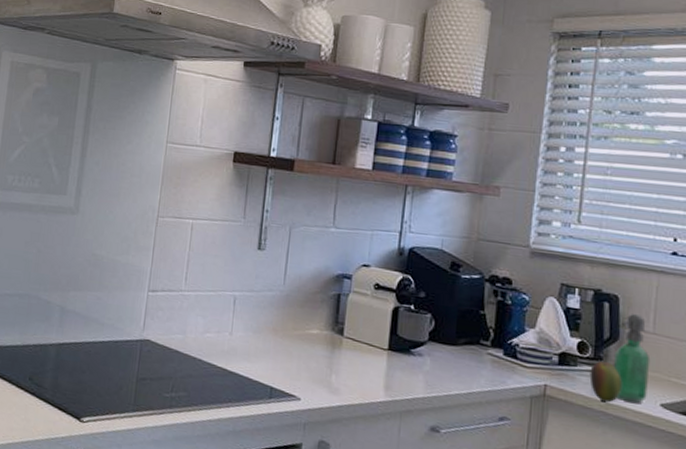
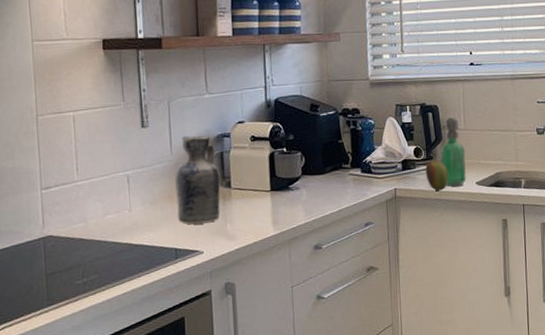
ceramic jug: none [279,268,334,369] -> present [175,135,221,225]

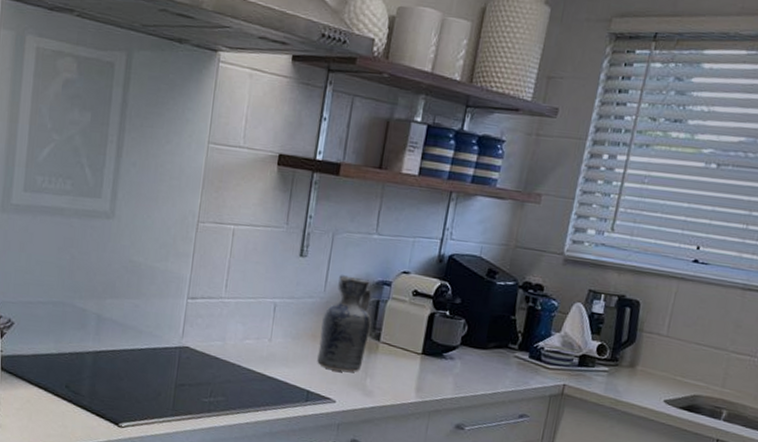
fruit: present [425,159,449,191] -> none [604,362,633,400]
soap dispenser: present [440,116,466,187] -> none [626,317,661,400]

